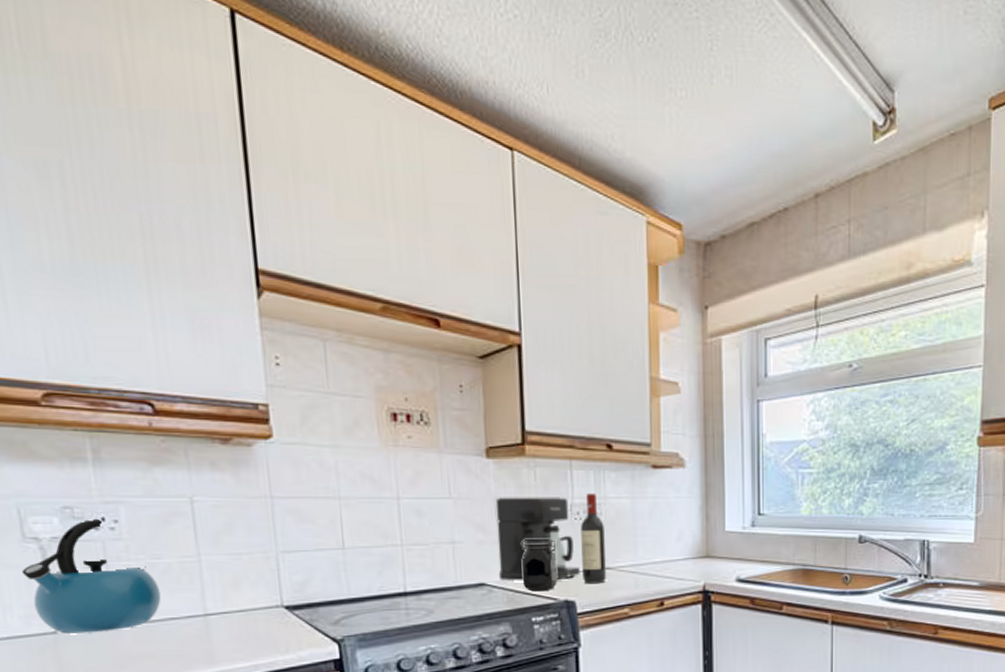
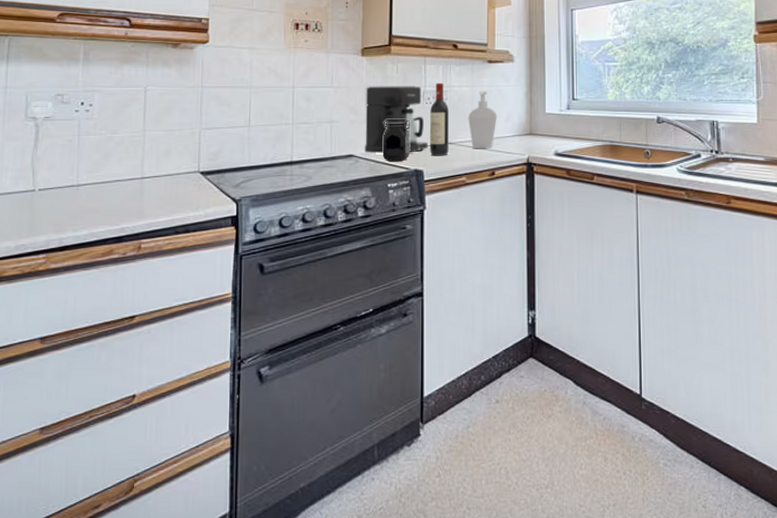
kettle: present [21,518,161,634] -> none [20,103,113,191]
soap bottle: none [629,503,666,575] -> present [468,90,497,149]

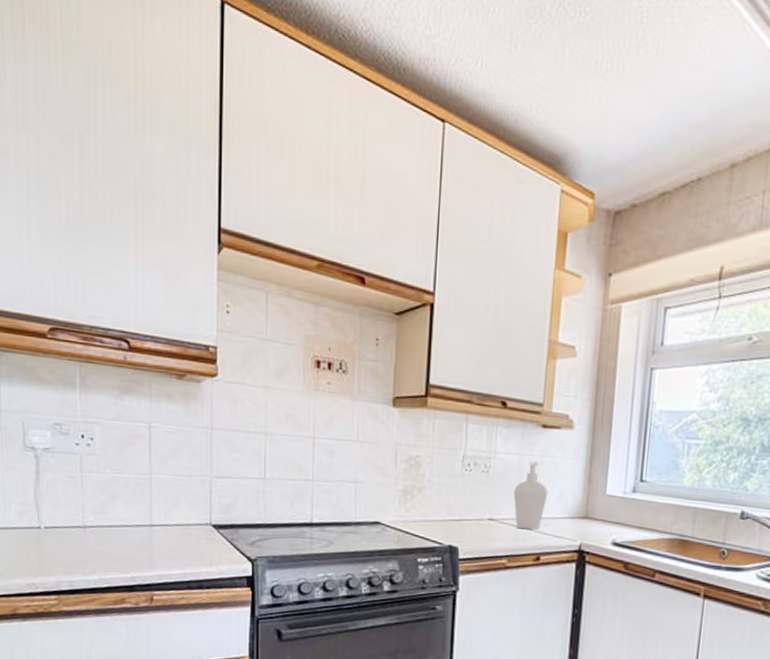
coffee maker: present [364,86,428,153] -> none [392,444,465,526]
jar: present [382,118,411,162] -> none [413,484,447,535]
wine bottle: present [430,82,450,156] -> none [467,446,493,533]

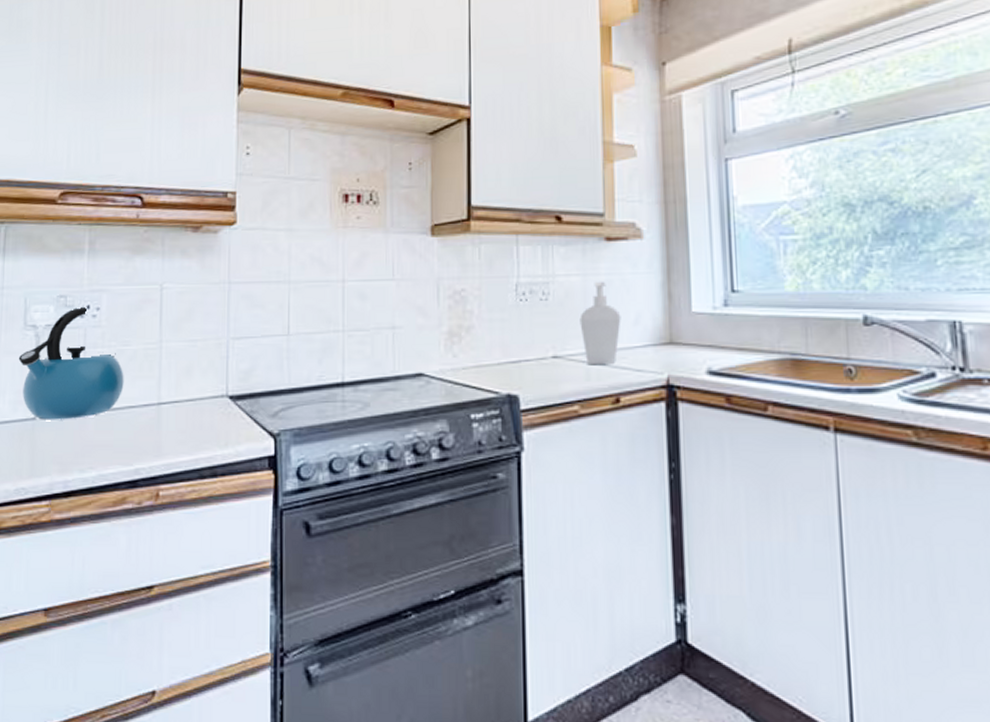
kettle: none [20,435,119,532] -> present [18,306,124,420]

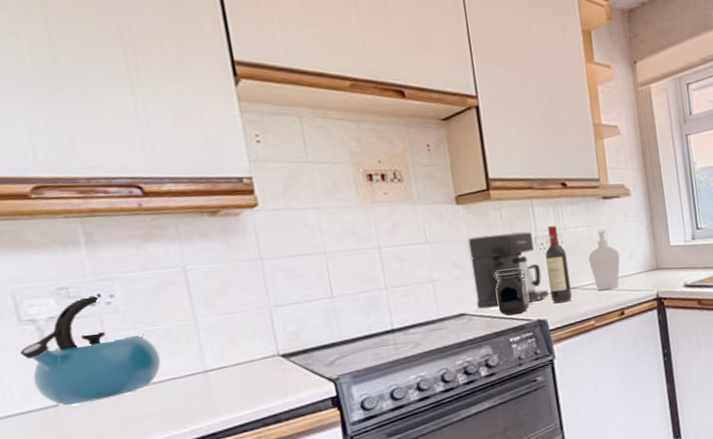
coffee maker: none [437,276,524,371] -> present [468,232,549,309]
jar: none [462,322,500,384] -> present [494,267,529,316]
wine bottle: none [526,270,554,375] -> present [545,225,572,304]

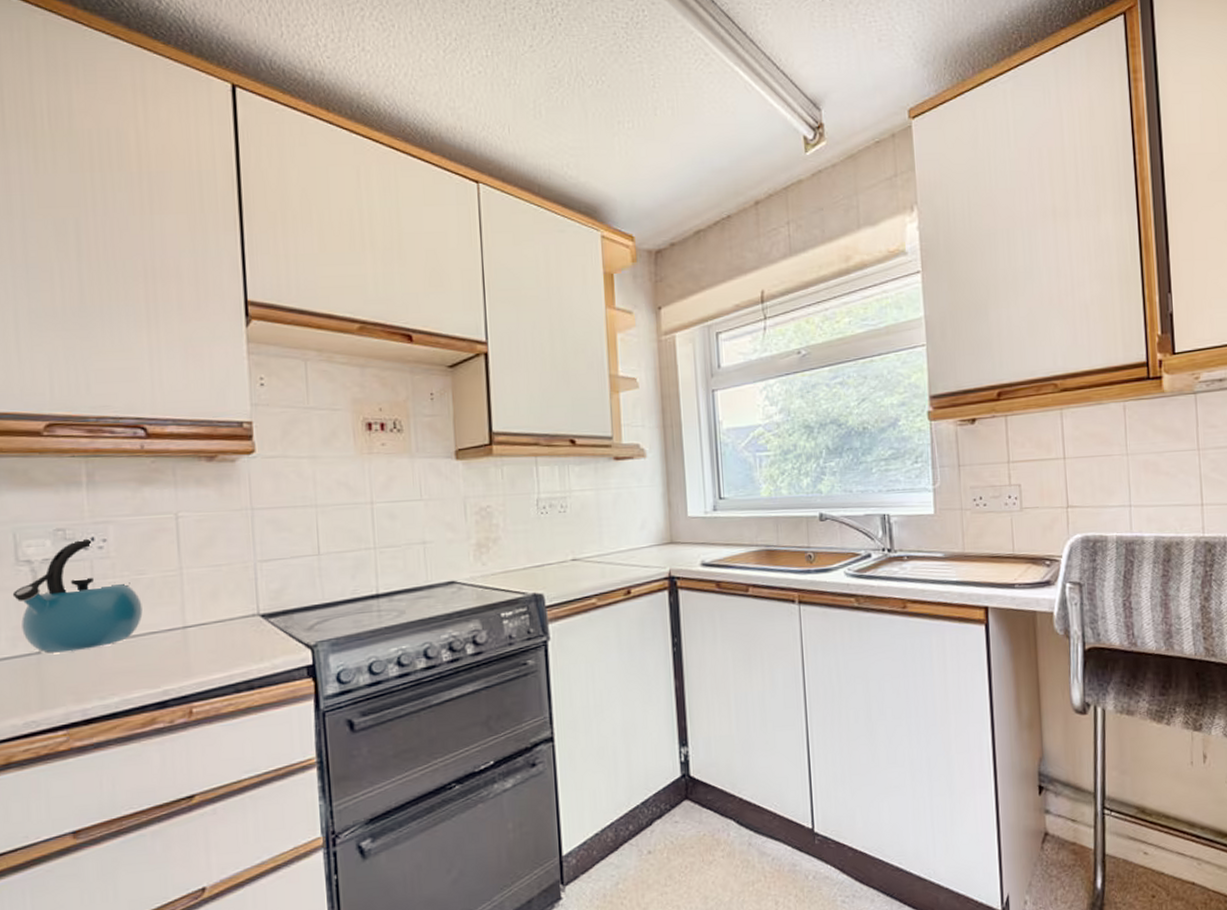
coffee maker: present [468,232,549,309] -> none [464,493,547,578]
jar: present [494,267,529,316] -> none [490,533,525,587]
wine bottle: present [545,225,572,304] -> none [547,487,573,577]
soap bottle: present [588,229,620,291] -> none [594,494,630,565]

